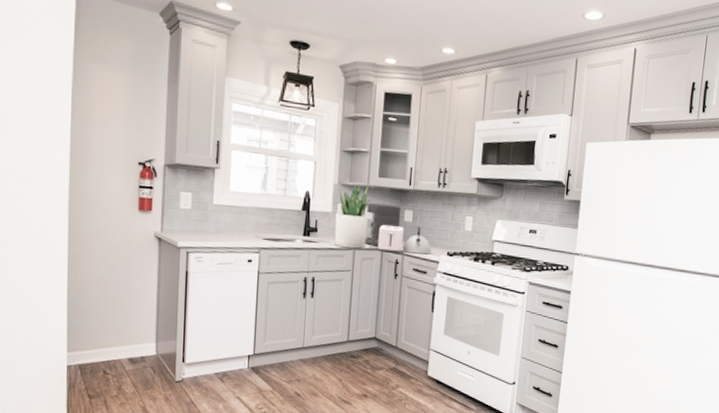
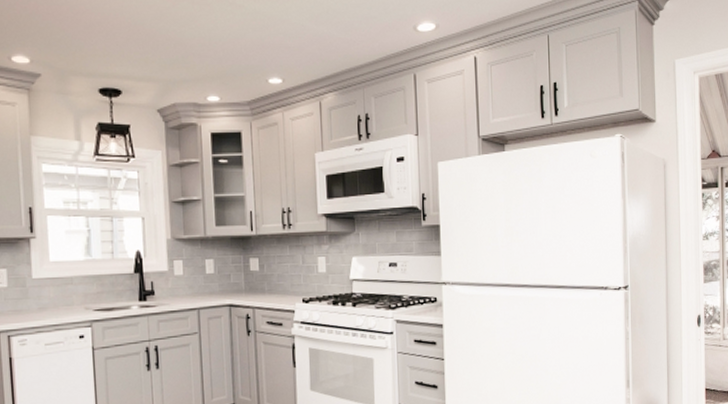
planter: present [334,184,370,249] -> none [173,236,211,309]
coffee maker: present [365,202,402,247] -> none [207,254,247,303]
toaster: present [376,224,404,254] -> none [222,277,252,308]
kettle: present [402,226,431,255] -> none [252,274,284,305]

